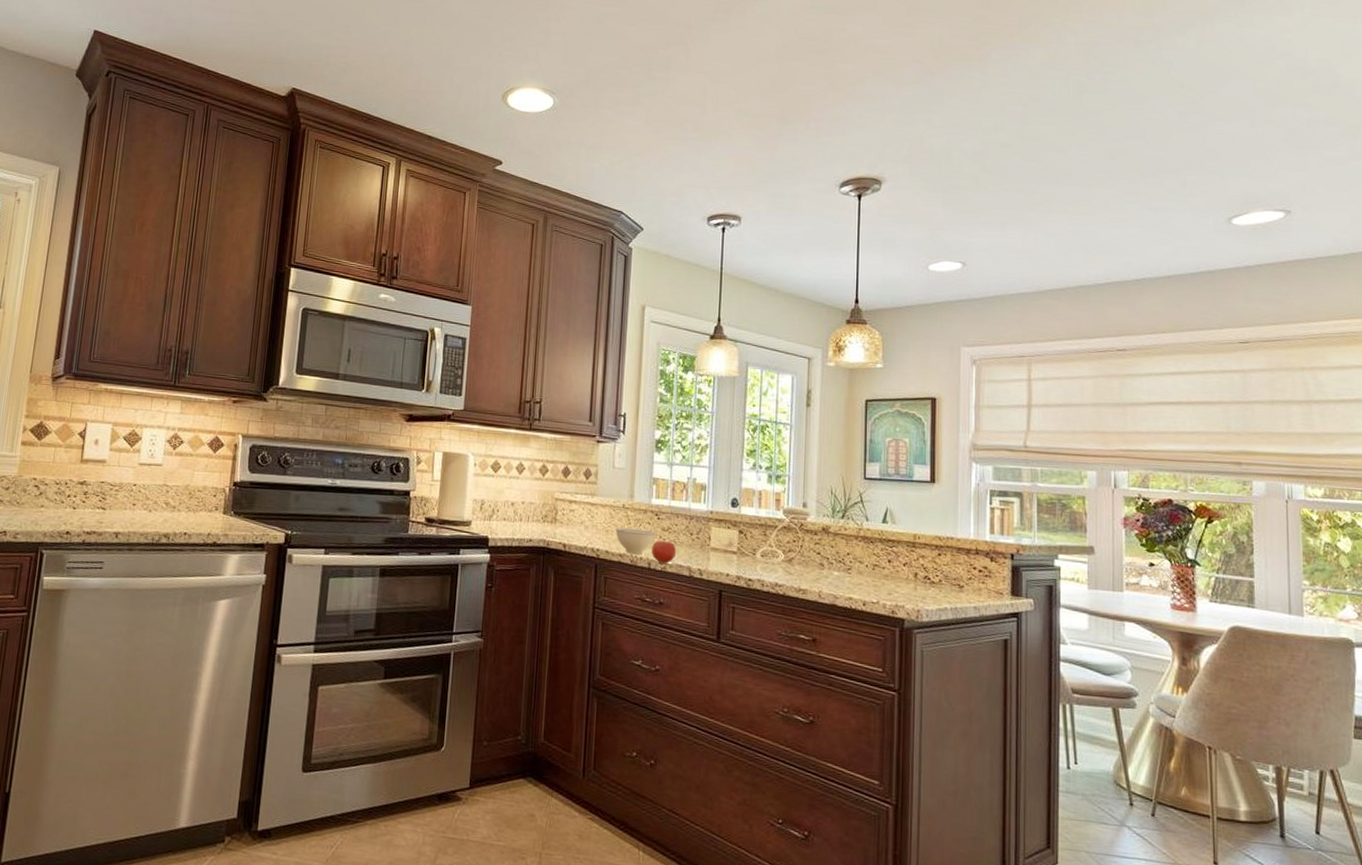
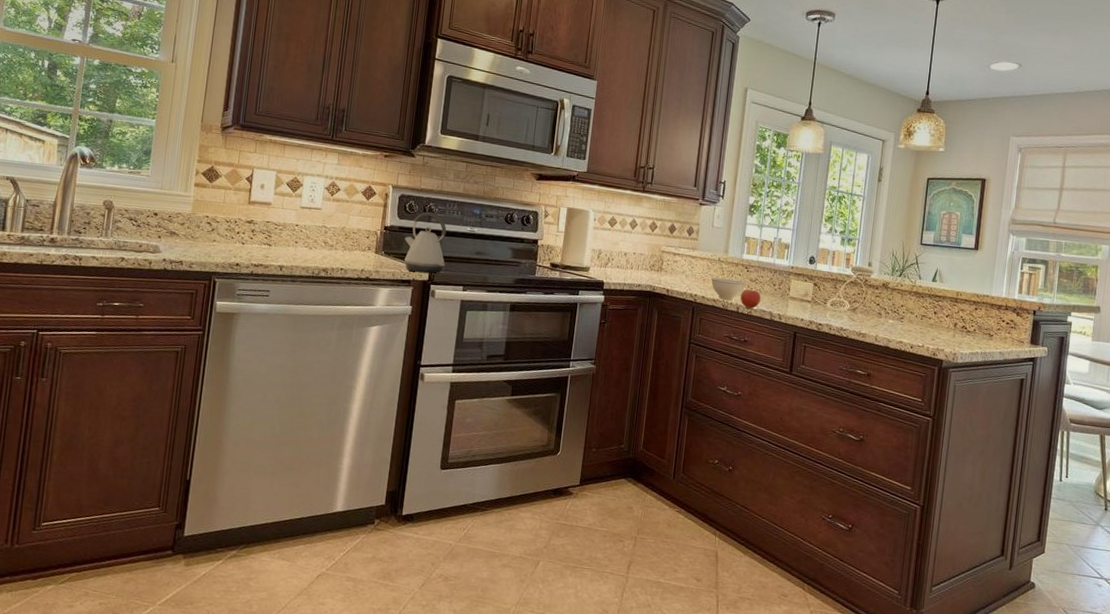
kettle: none [257,463,305,536] -> present [405,211,447,274]

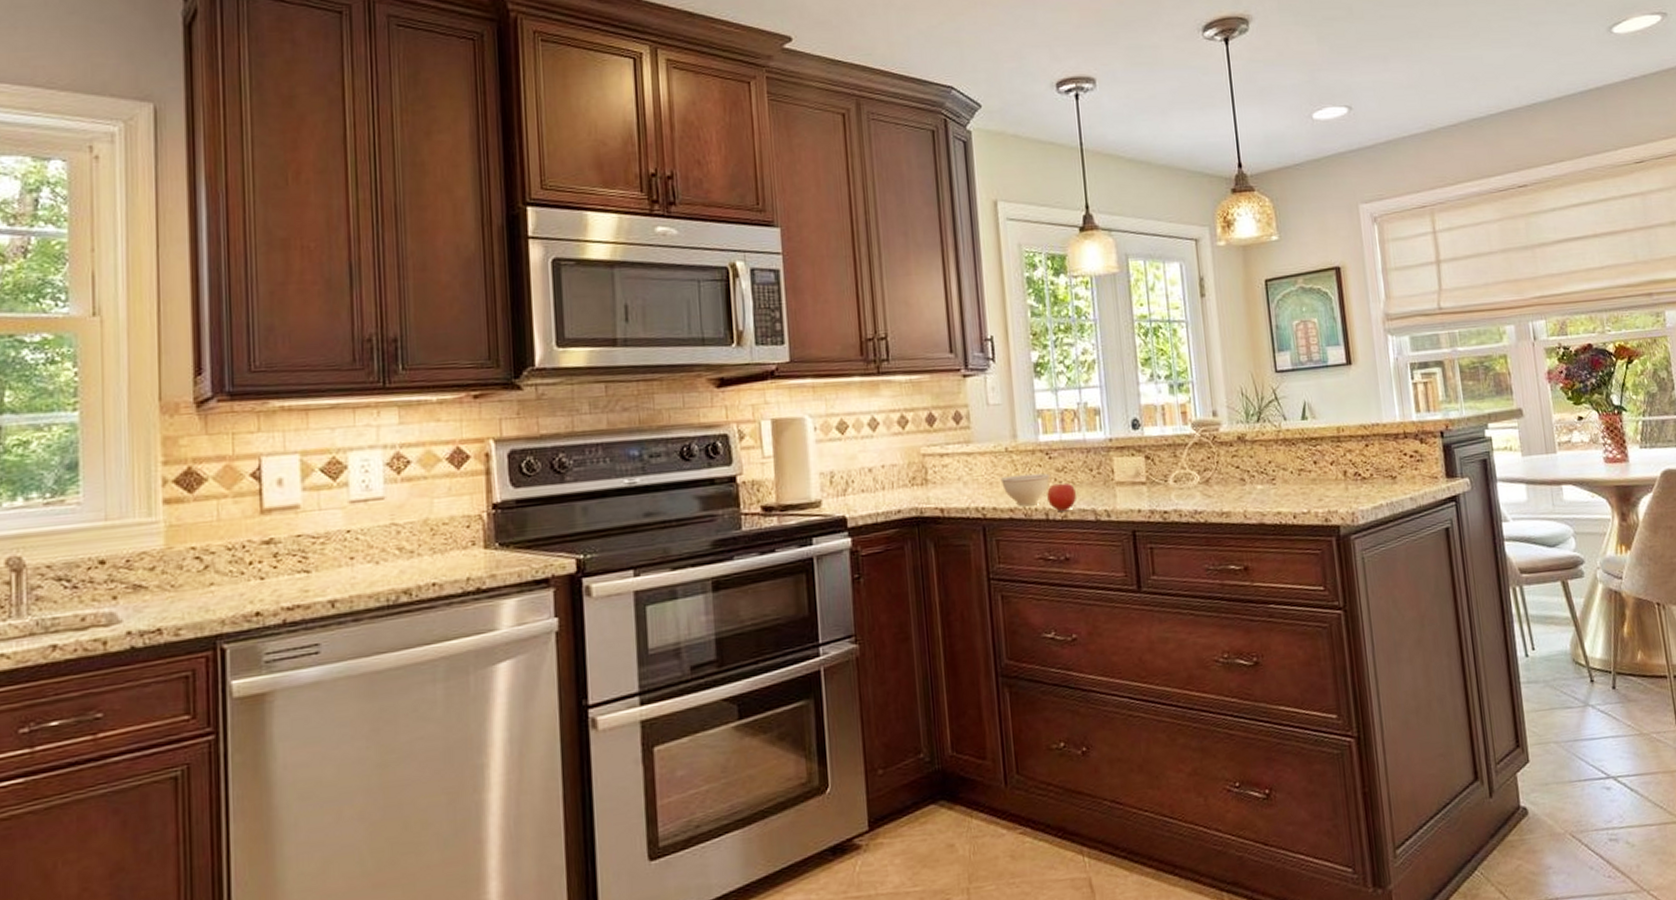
kettle: present [405,211,447,274] -> none [528,467,601,565]

